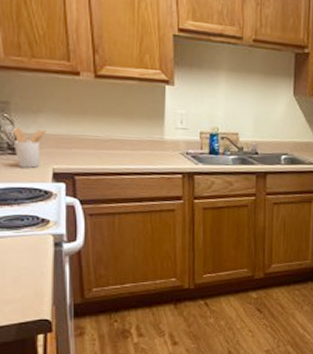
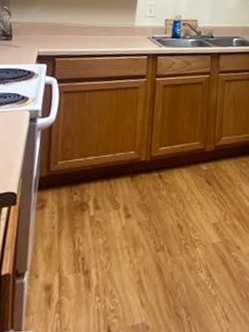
utensil holder: present [13,127,46,168] -> none [8,17,37,52]

